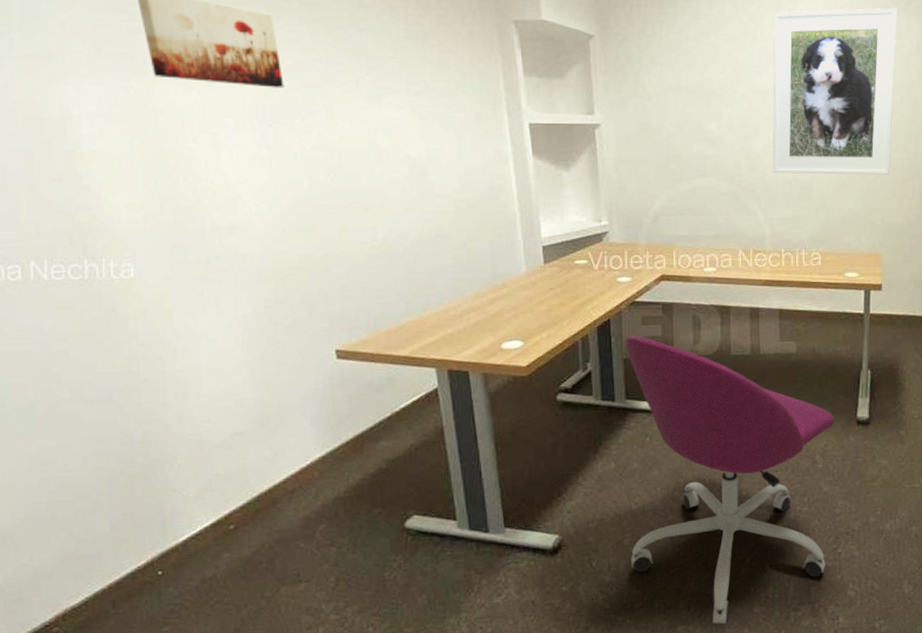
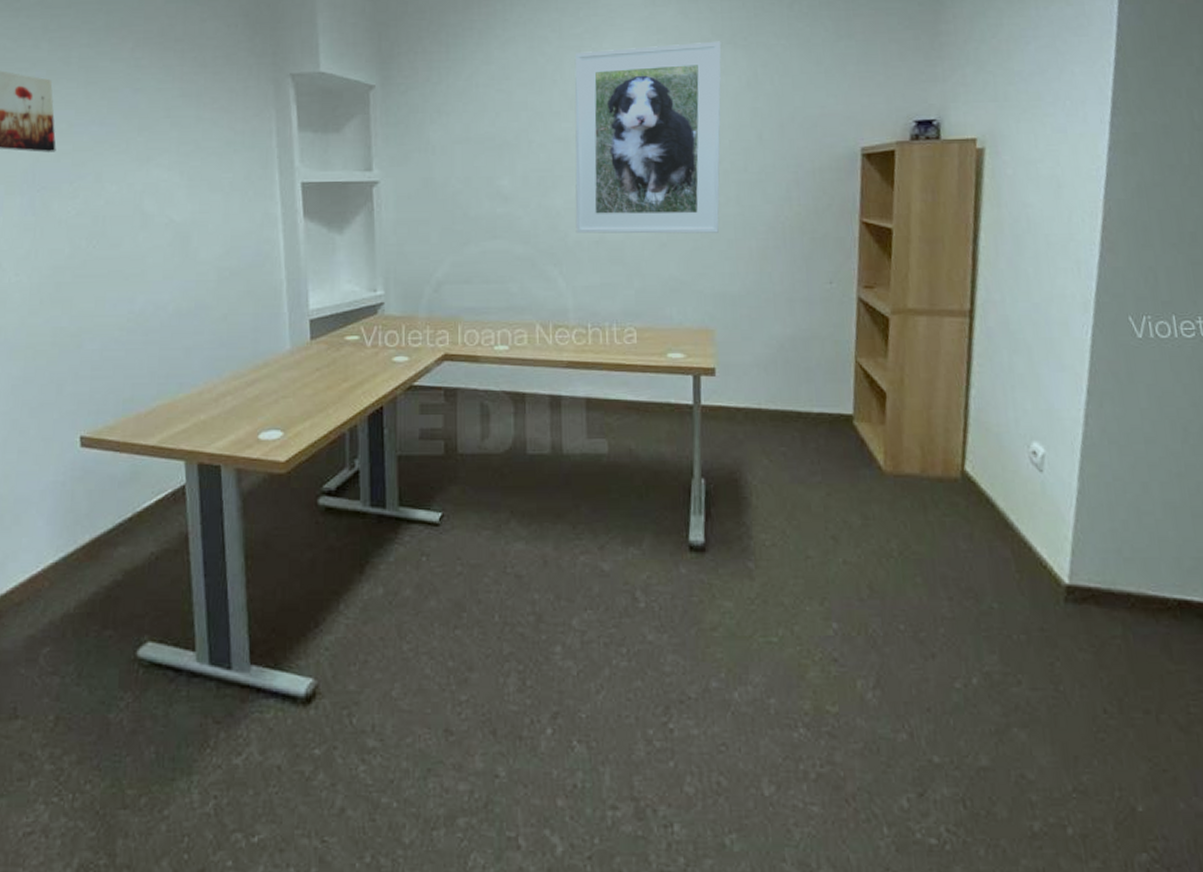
office chair: present [625,335,834,625] -> none [400,427,659,821]

